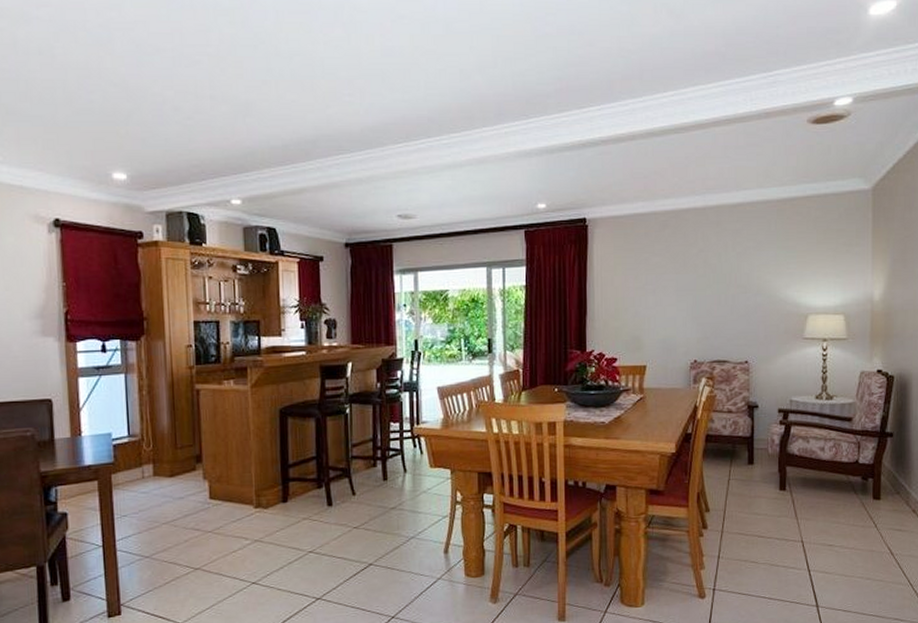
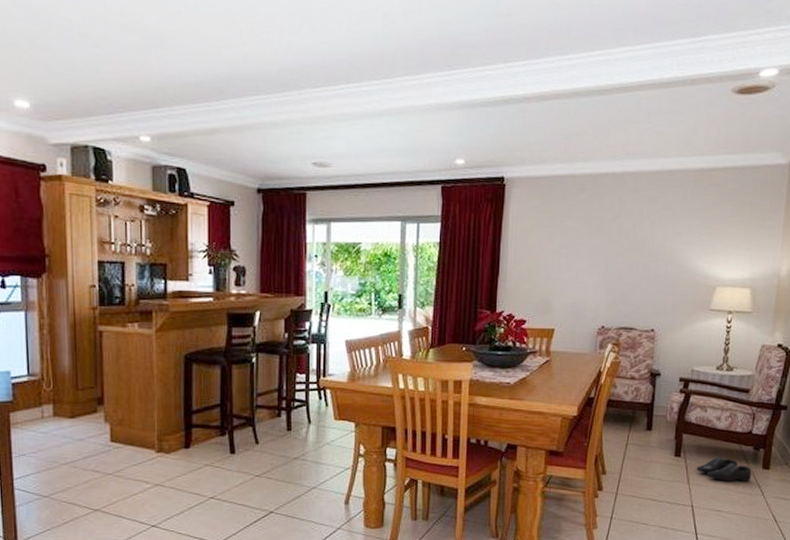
shoe: none [804,488,862,515] -> present [697,456,752,482]

